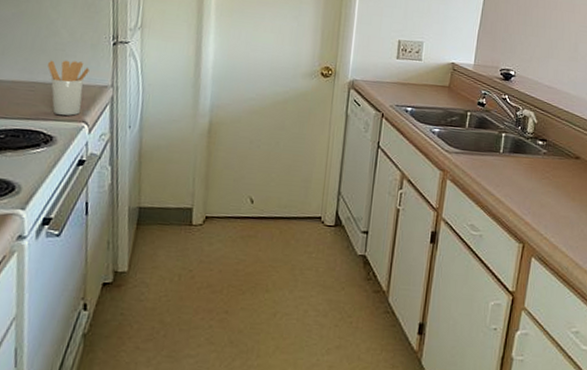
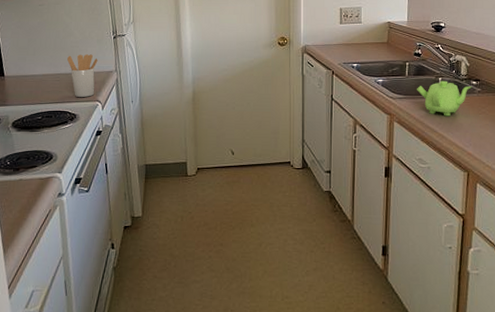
teapot: none [475,137,538,179] -> present [416,80,472,117]

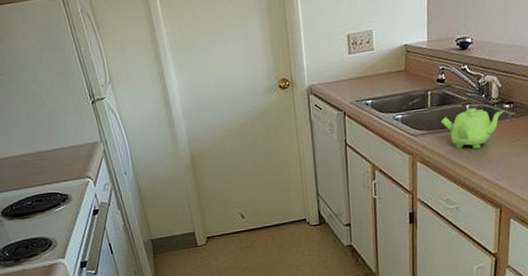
utensil holder: present [67,54,98,97] -> none [45,125,83,175]

